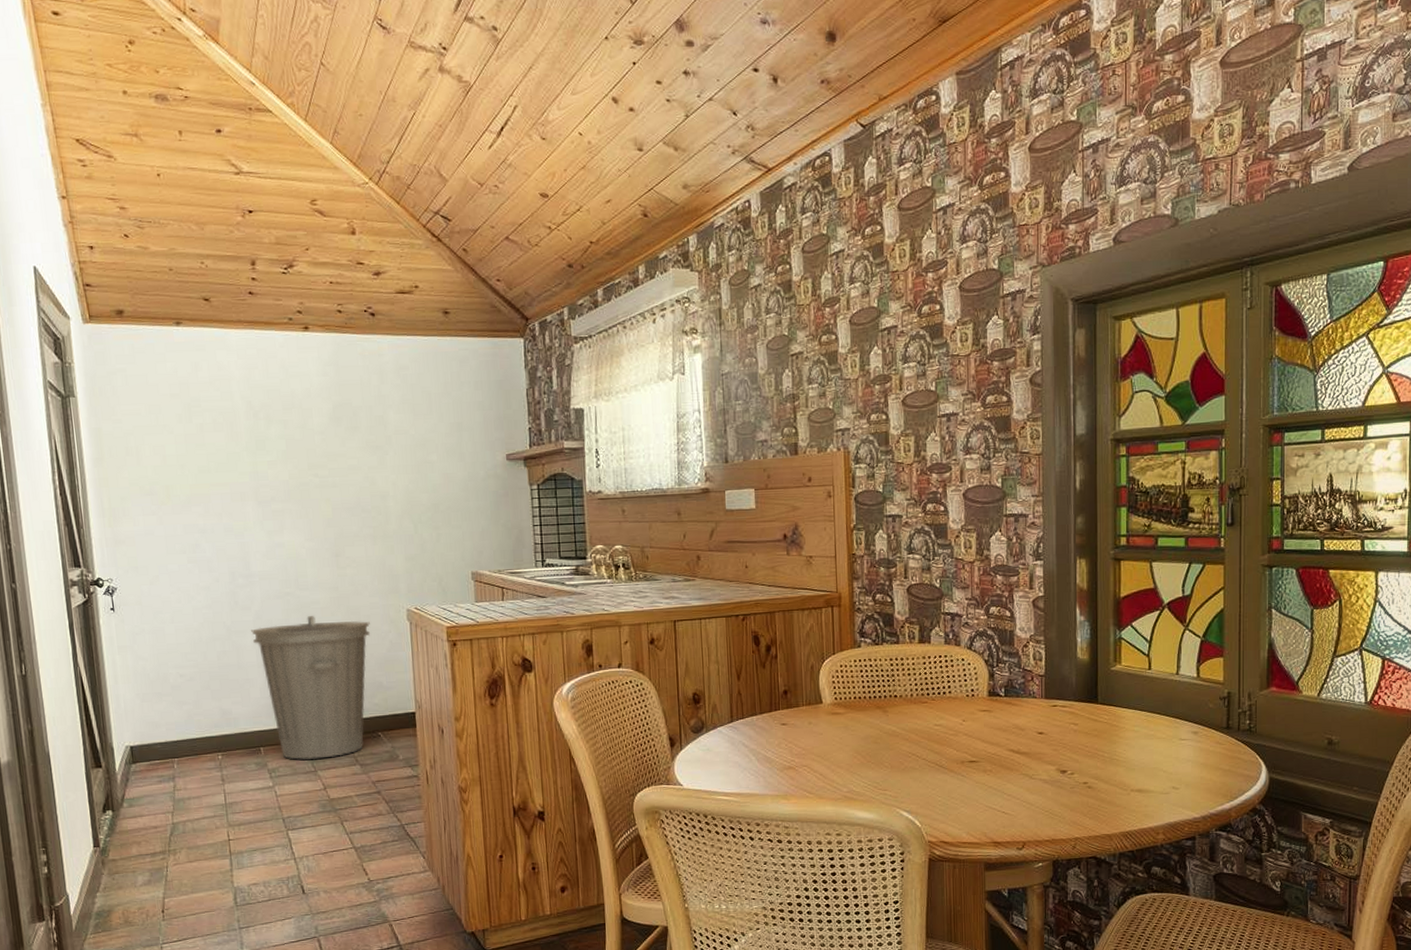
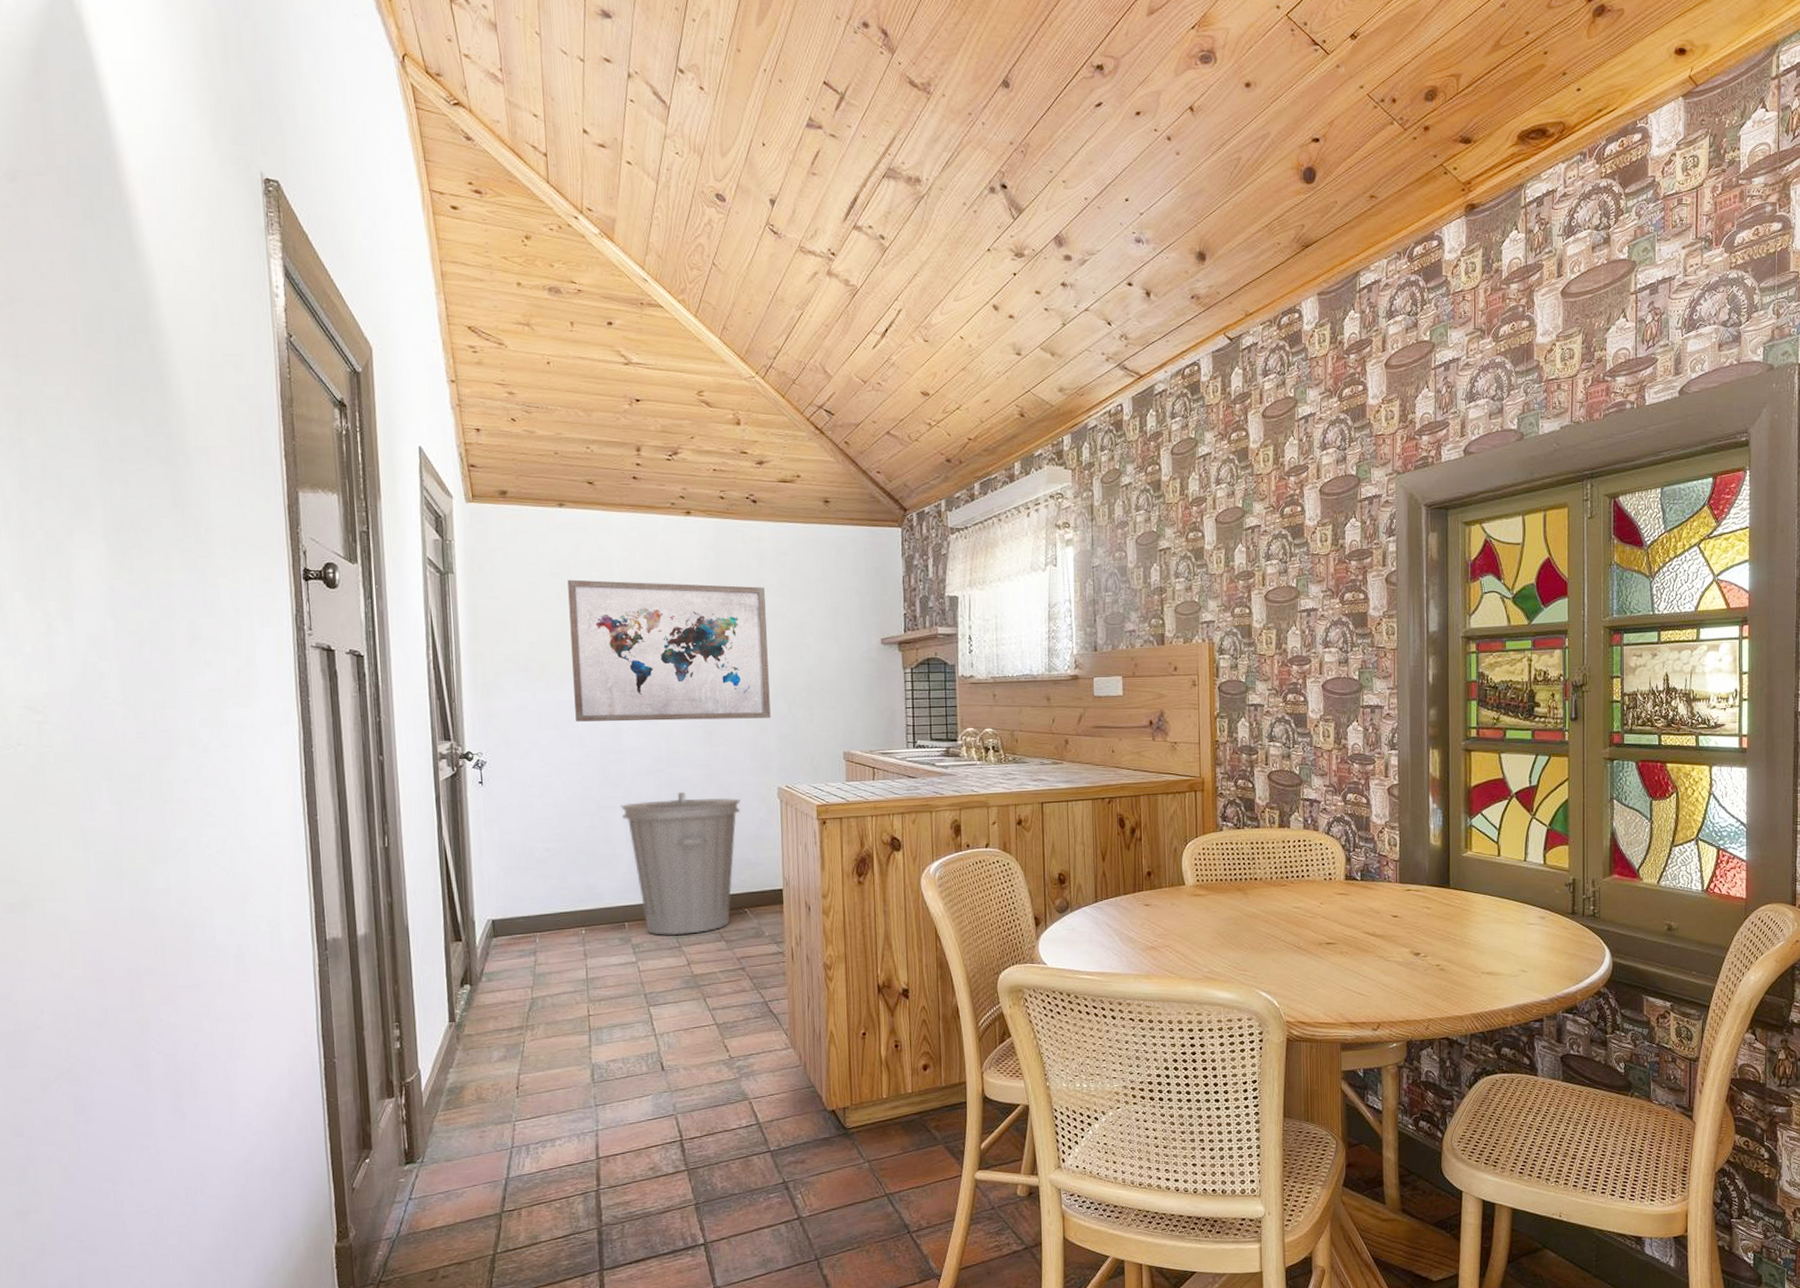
wall art: none [188,400,397,546] -> present [567,579,771,722]

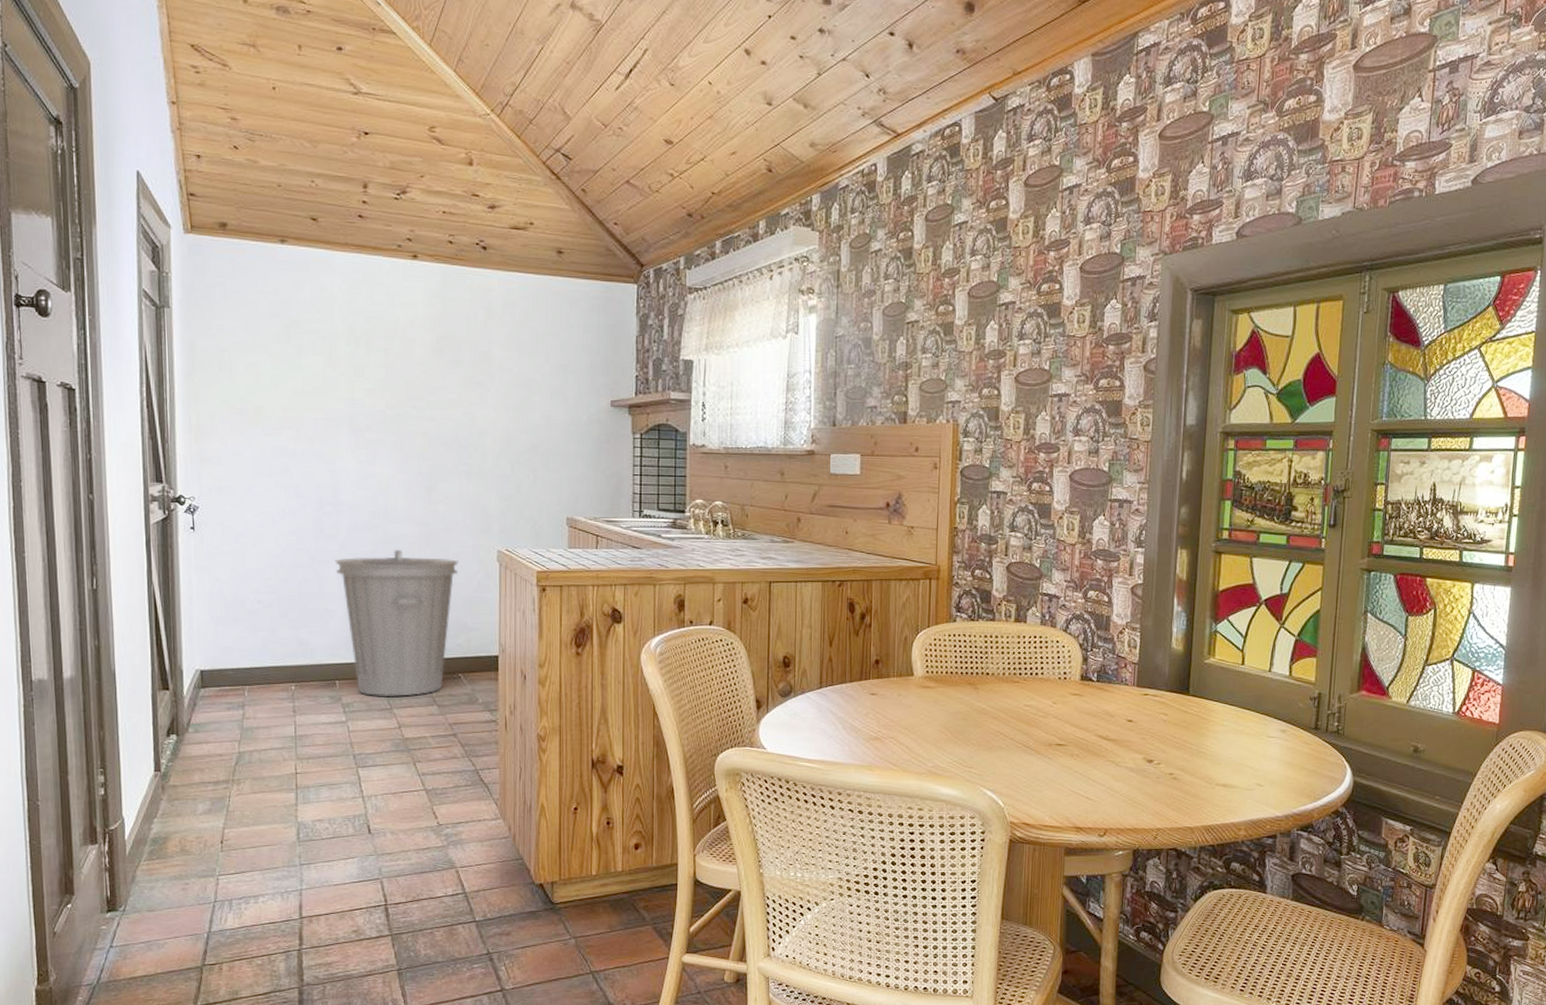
wall art: present [567,579,771,722] -> none [287,321,493,478]

